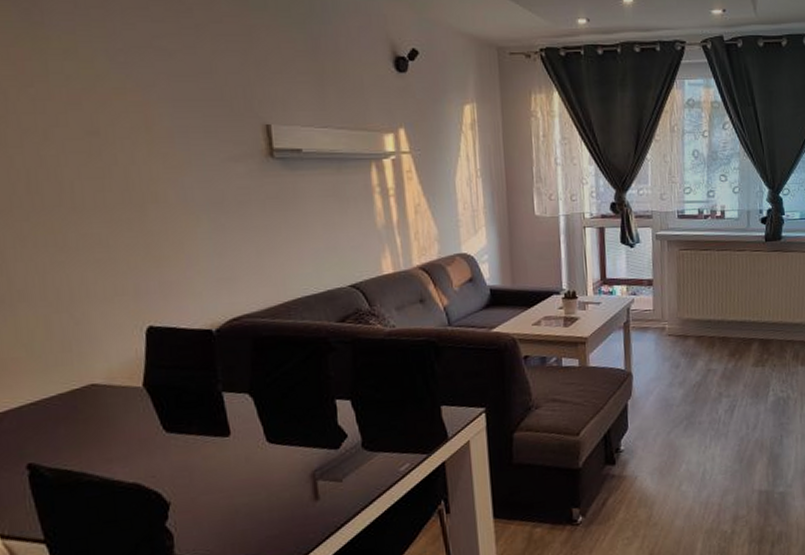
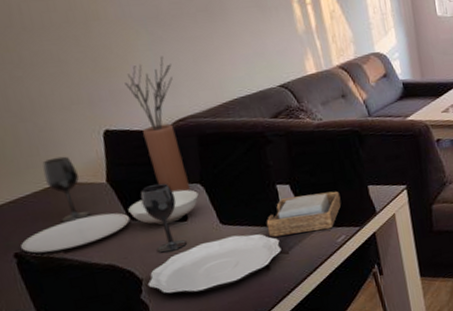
plate: none [37,422,165,466] -> present [21,213,130,254]
wine glass: none [72,354,119,432] -> present [42,156,90,224]
bowl: none [164,399,246,439] -> present [128,189,199,225]
plate: none [175,456,334,524] -> present [147,234,281,294]
vase: none [177,246,238,402] -> present [125,56,191,192]
wine glass: none [179,390,226,473] -> present [140,183,187,253]
napkin holder: none [319,410,409,461] -> present [266,191,341,237]

